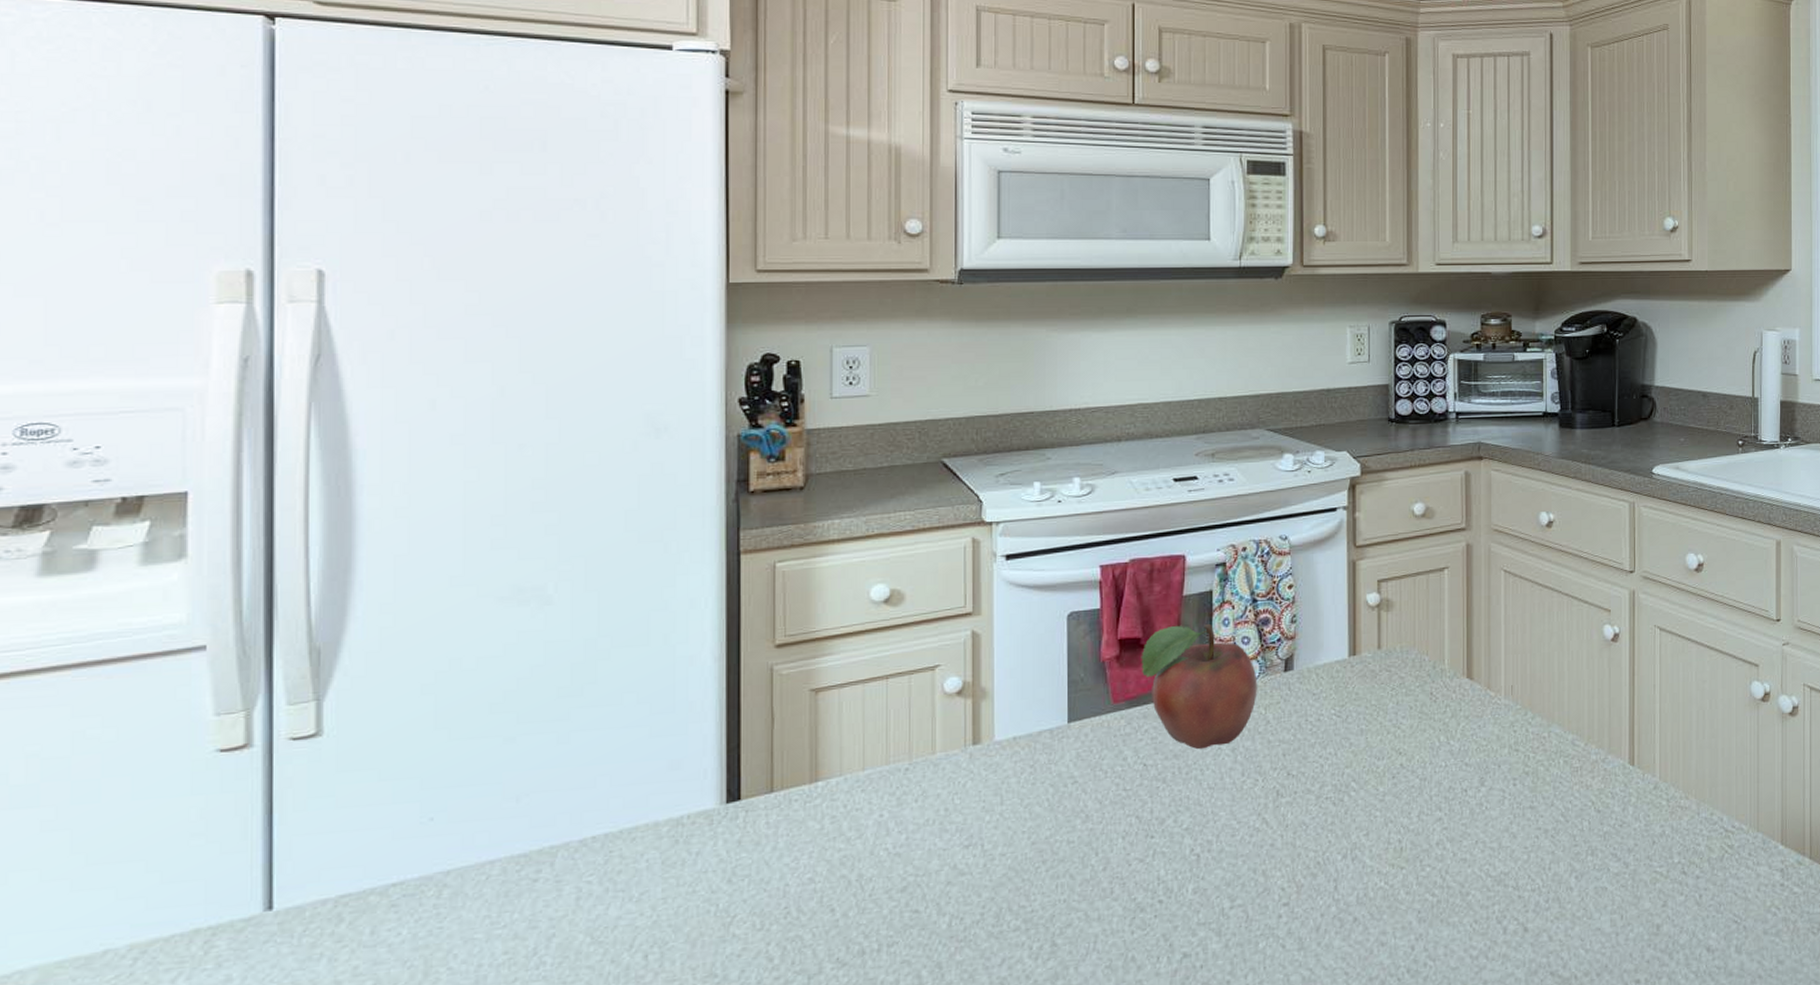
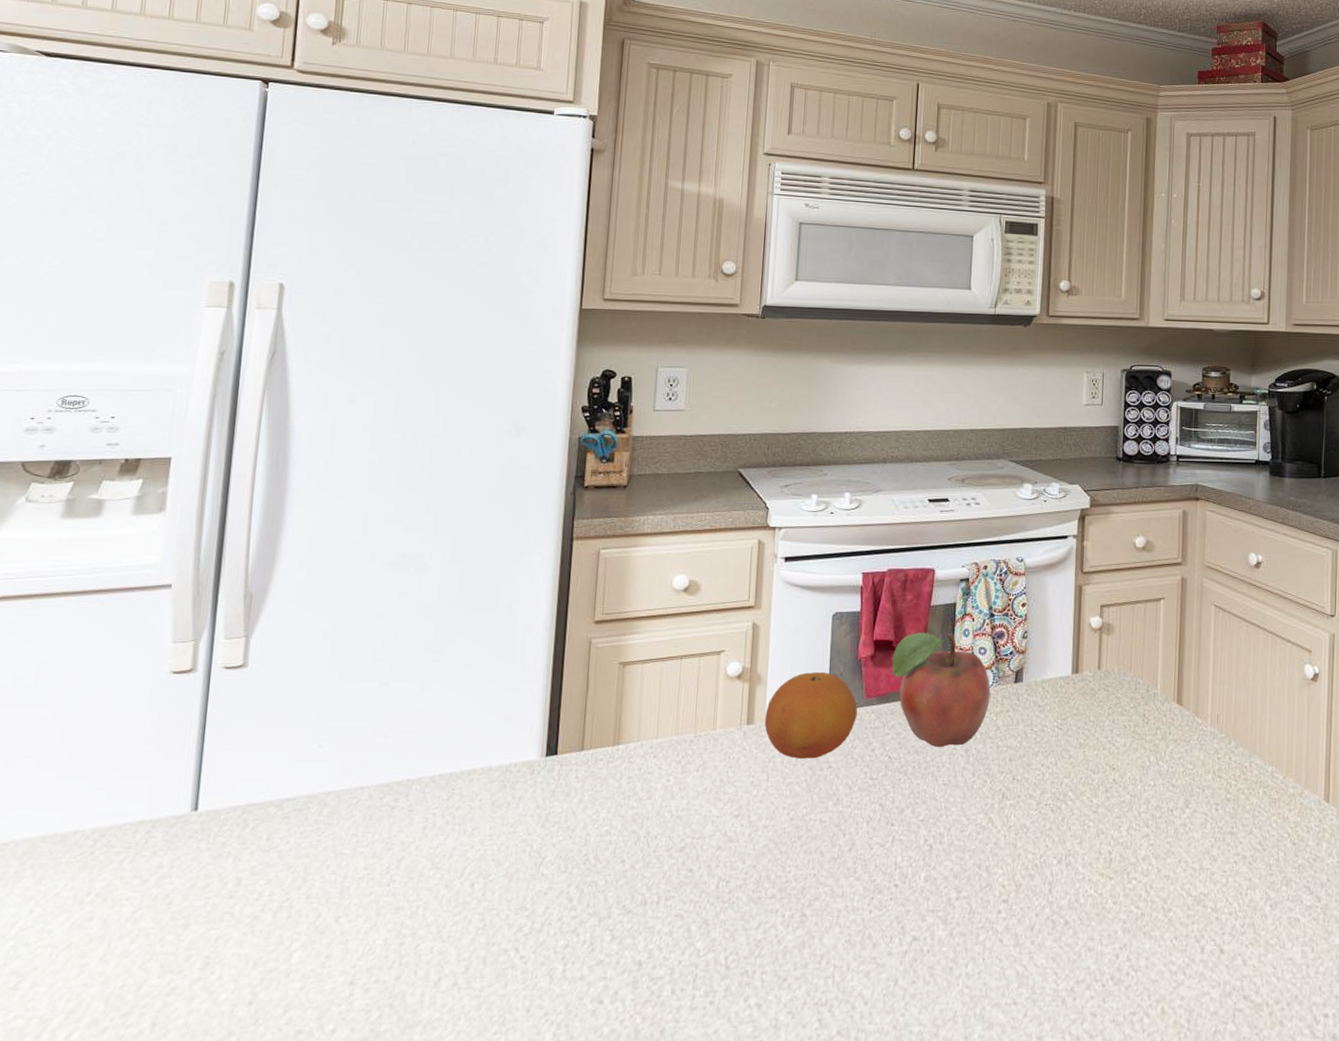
fruit: none [994,679,1103,777] -> present [765,672,857,759]

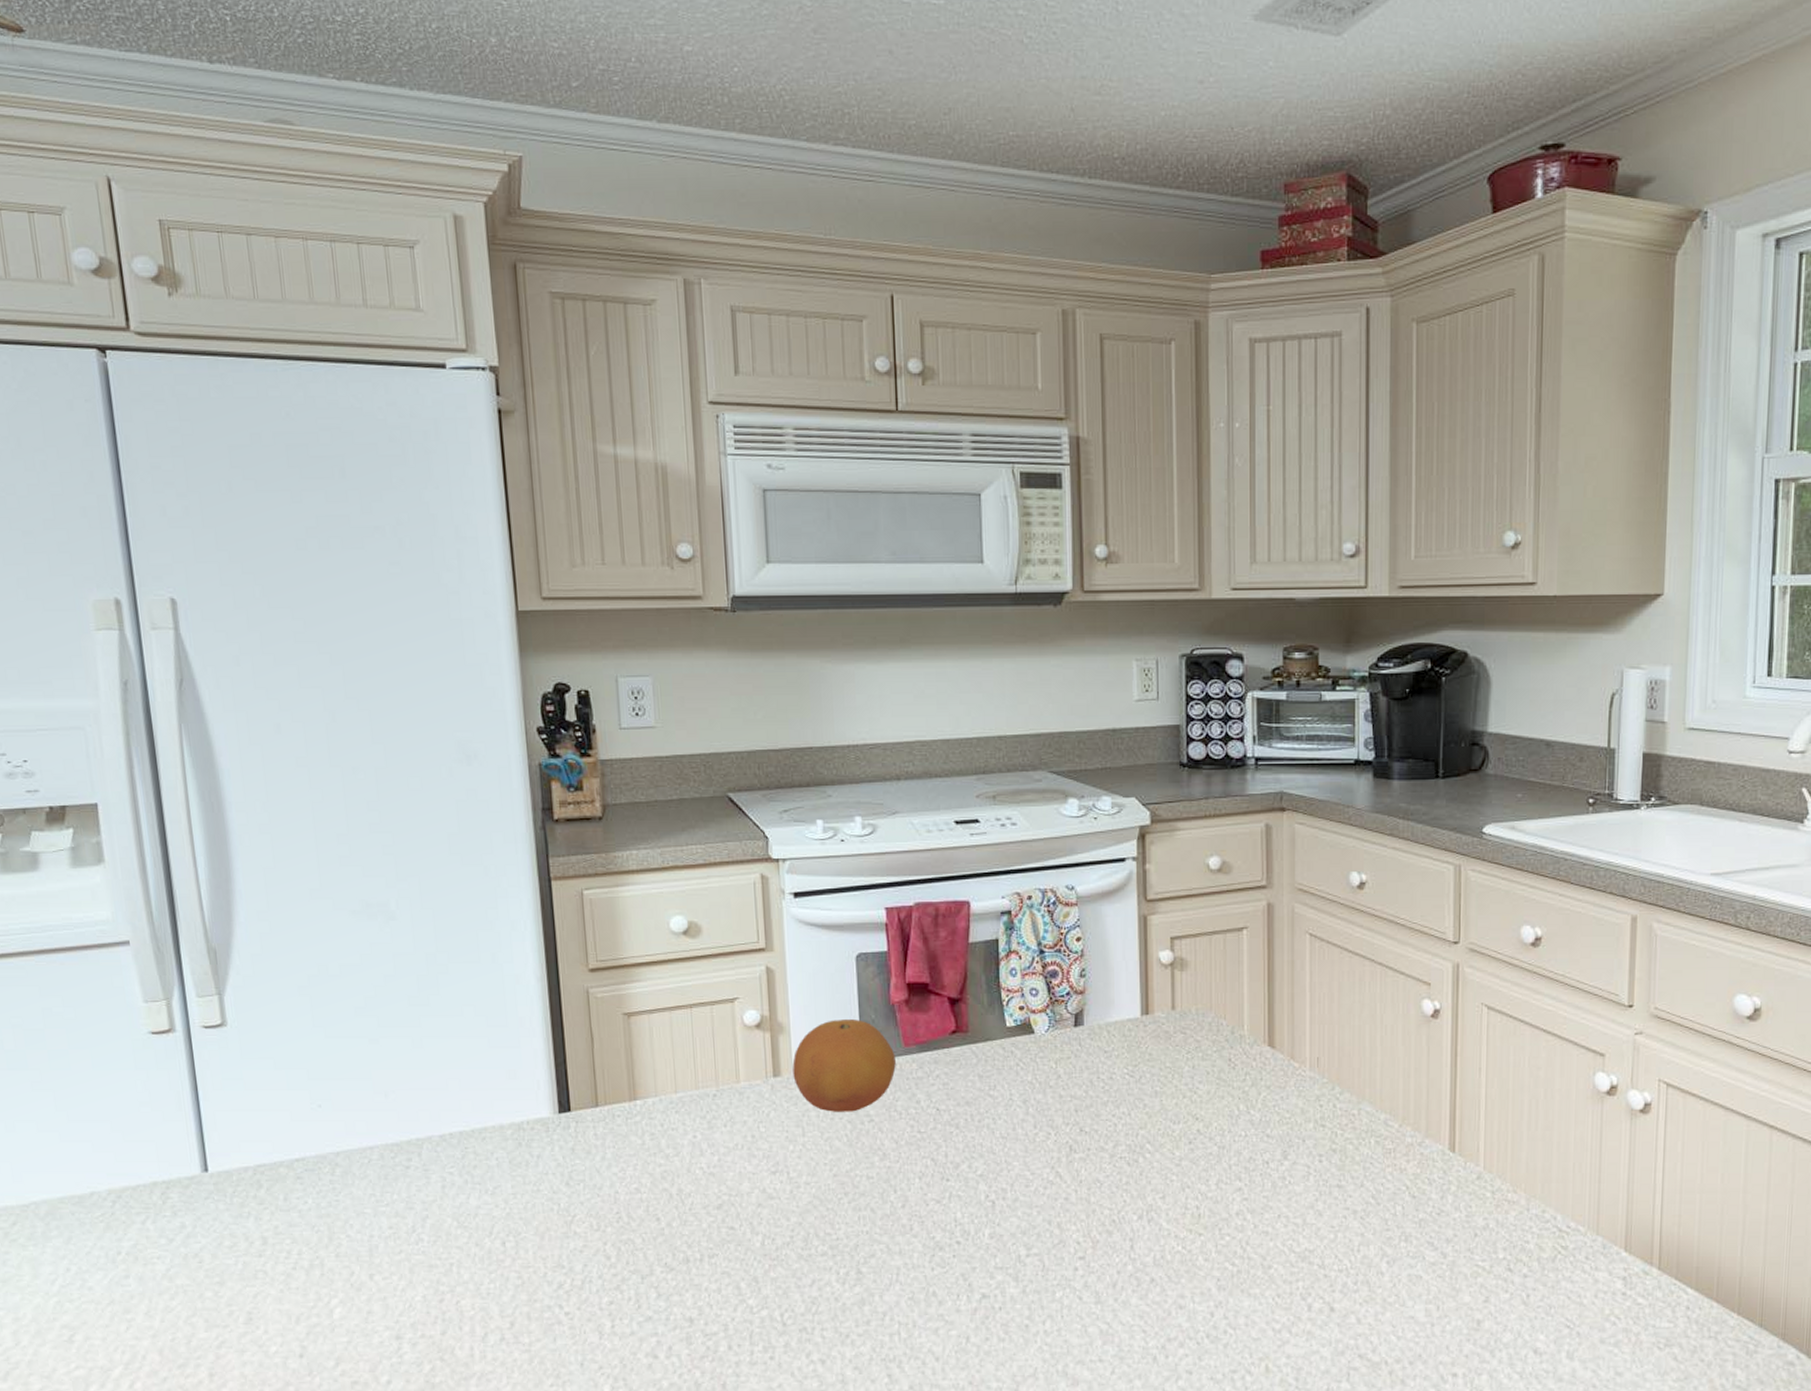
fruit: present [891,632,991,748] -> none [929,972,1047,1099]

